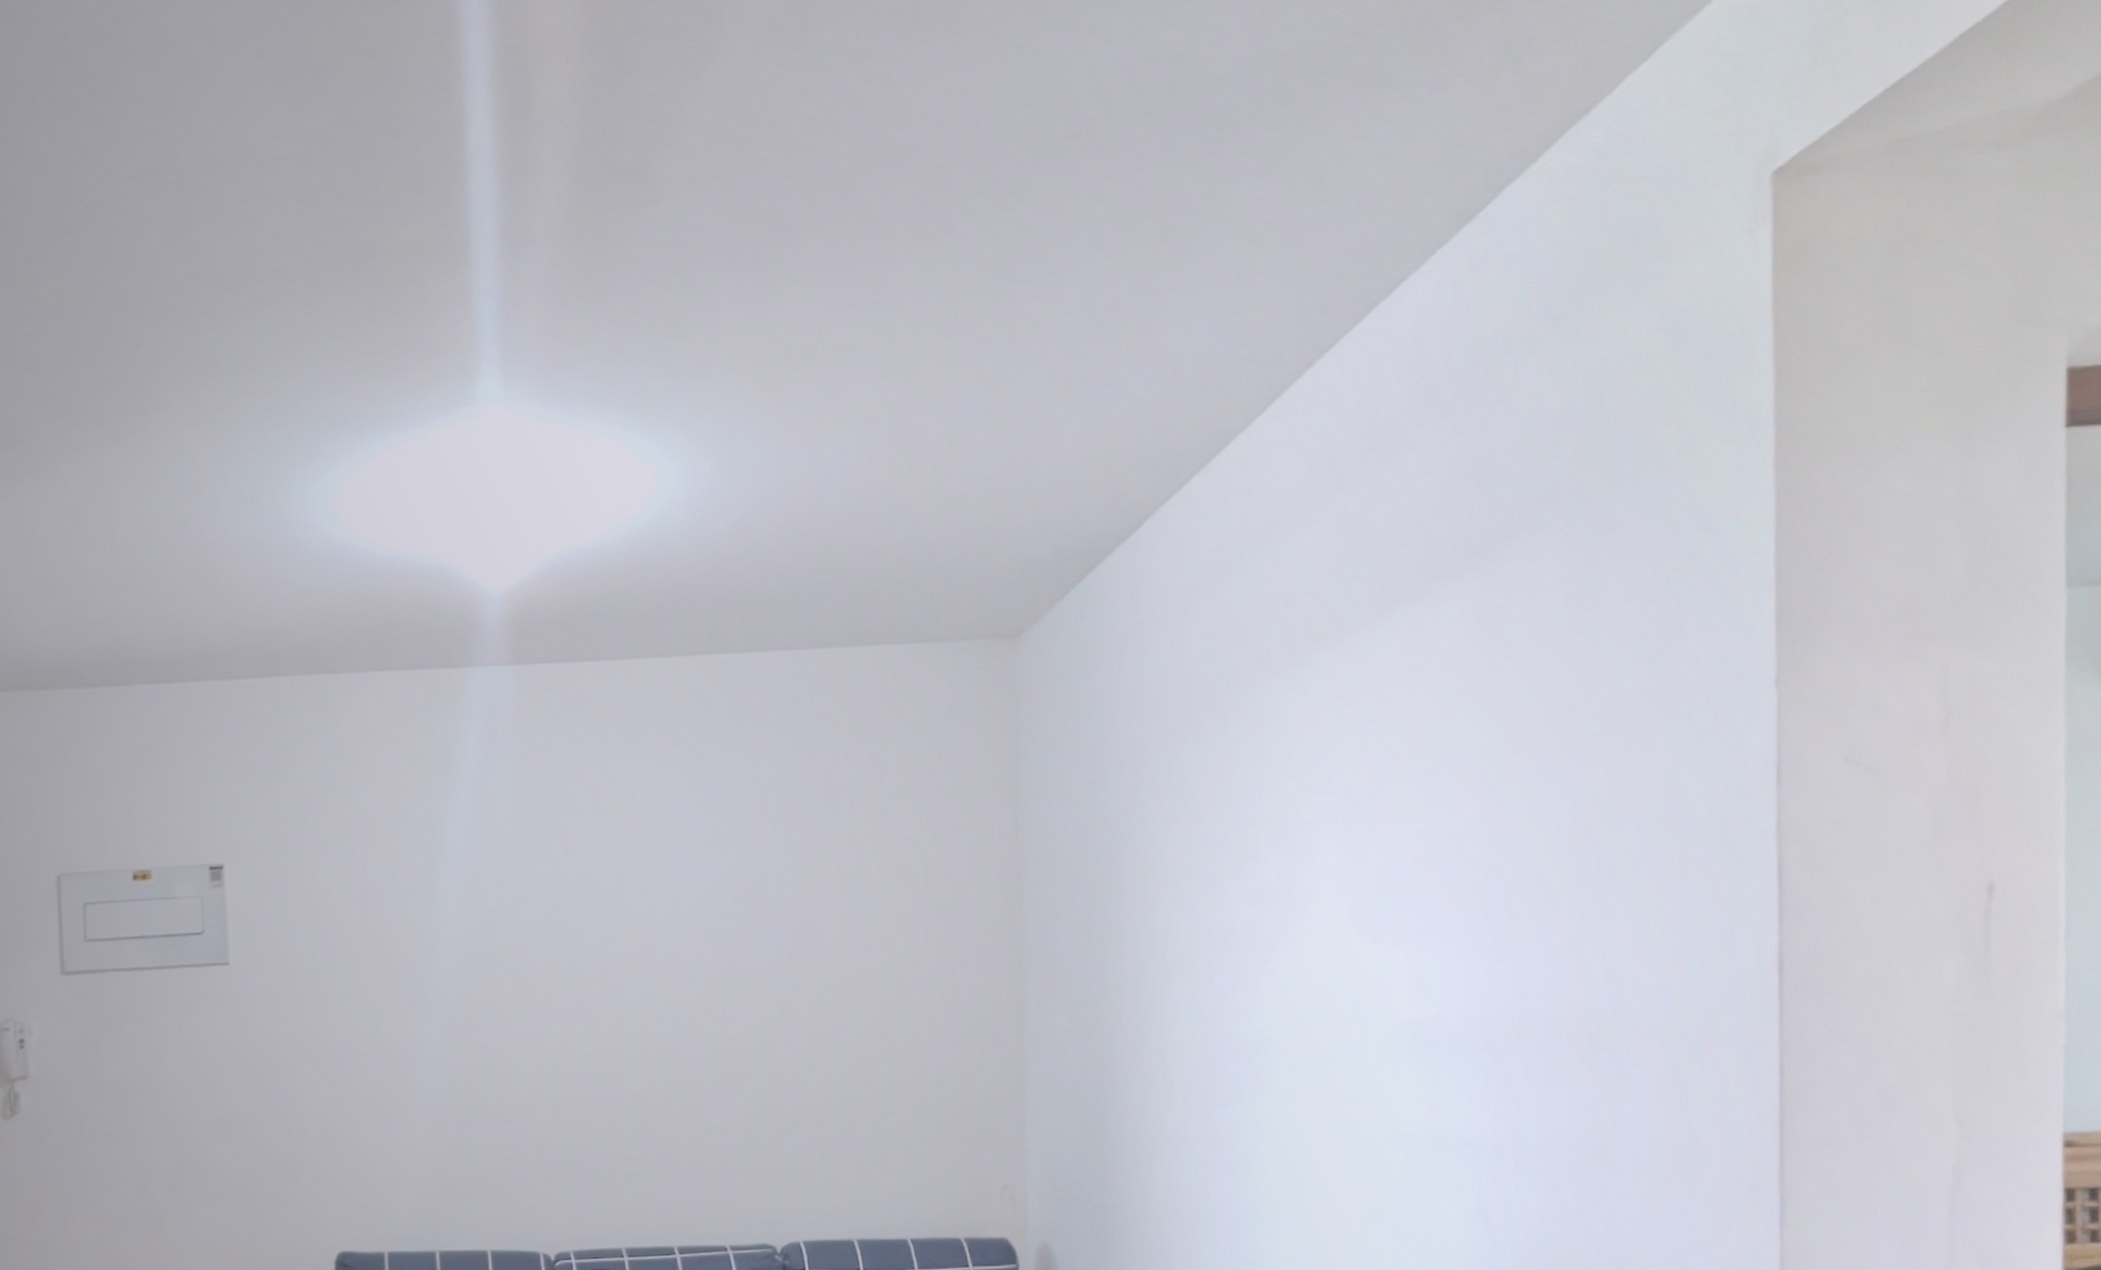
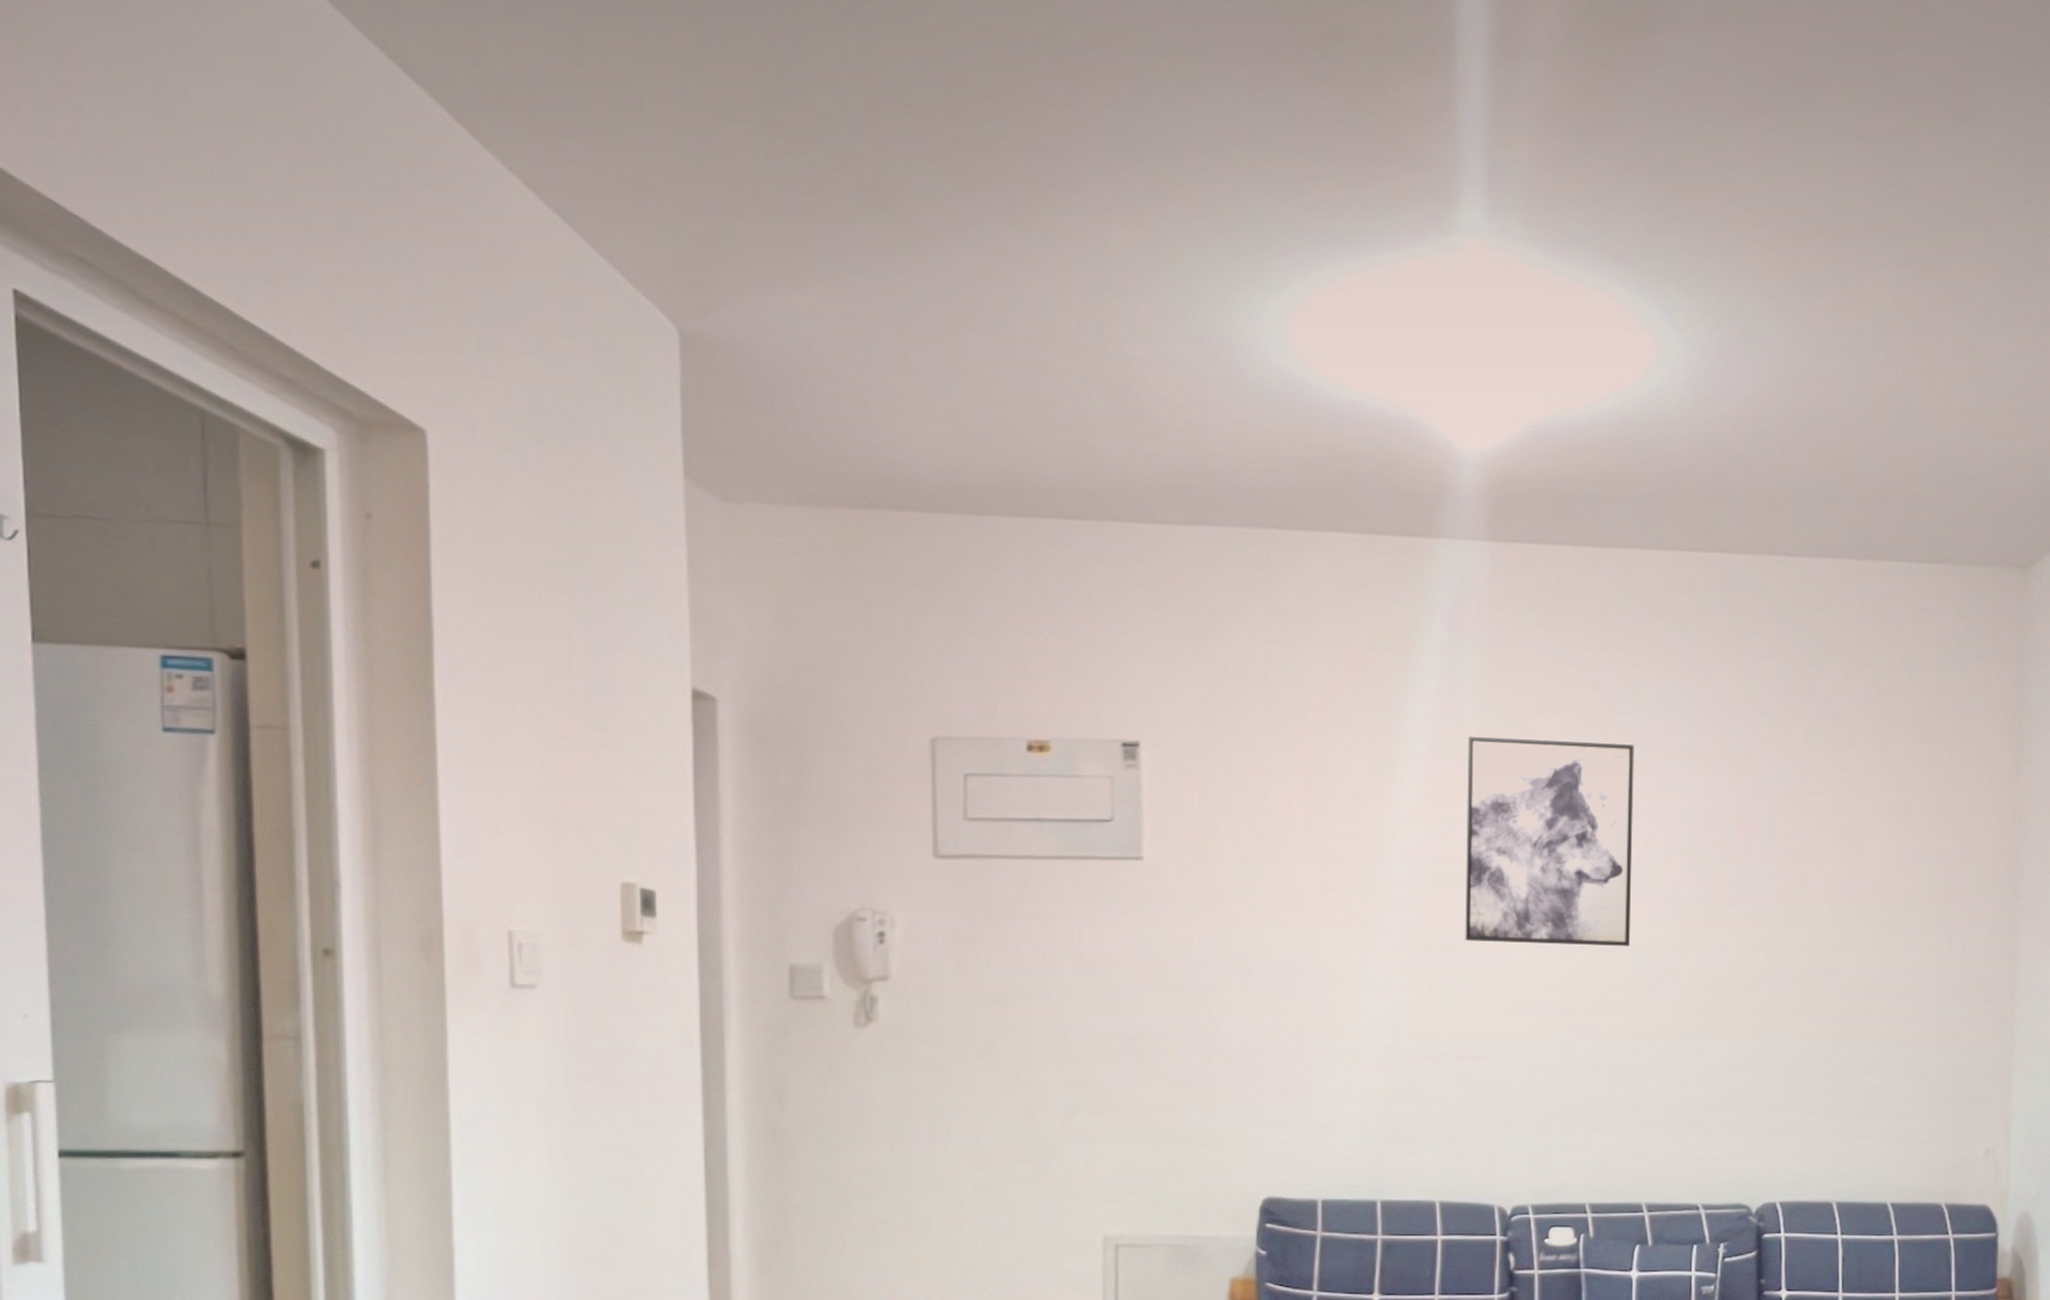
wall art: none [502,832,653,1018] -> present [1465,736,1635,946]

